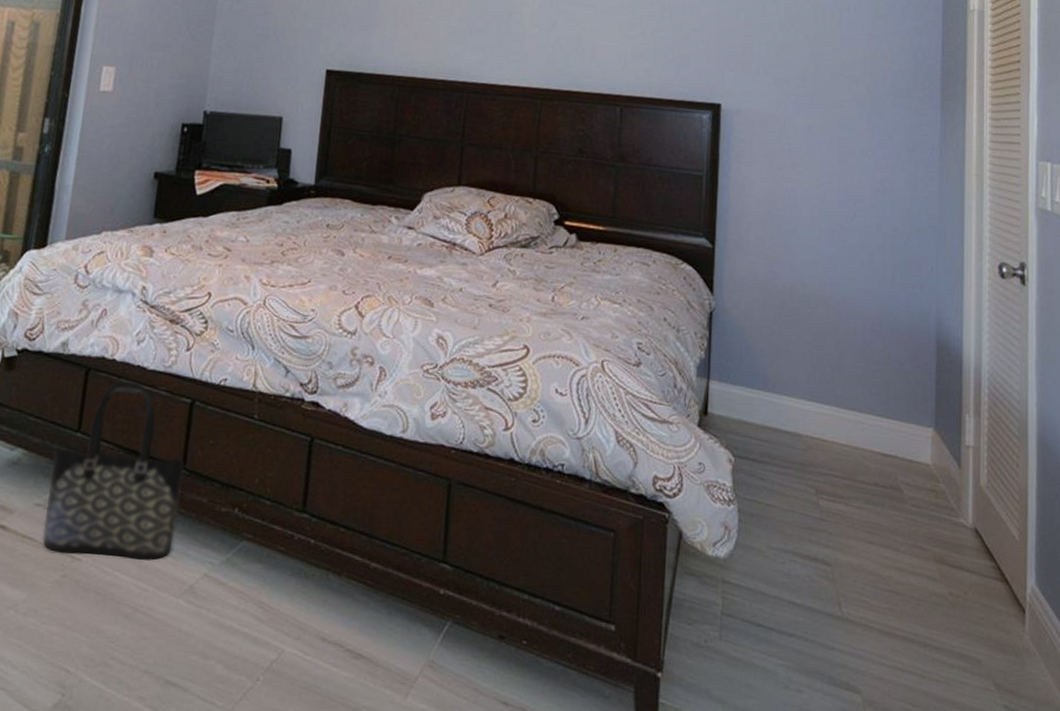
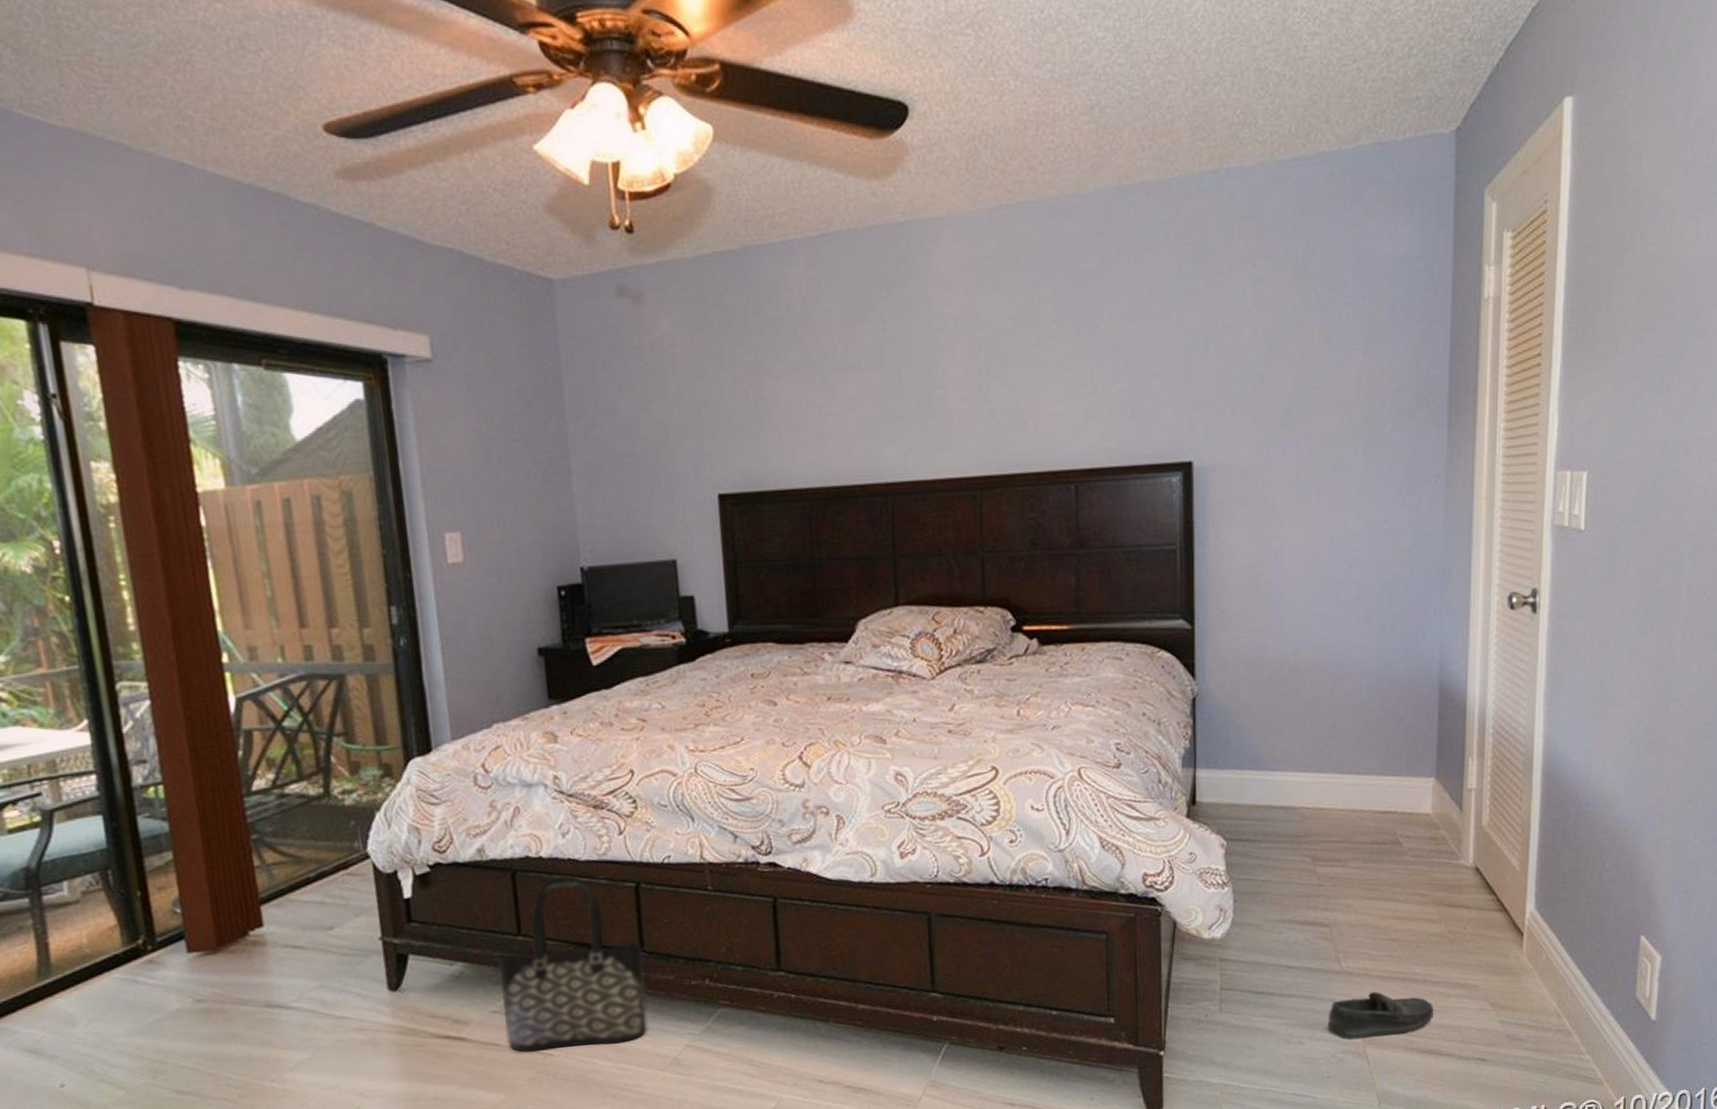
shoe: none [824,647,936,701] -> present [1324,992,1434,1039]

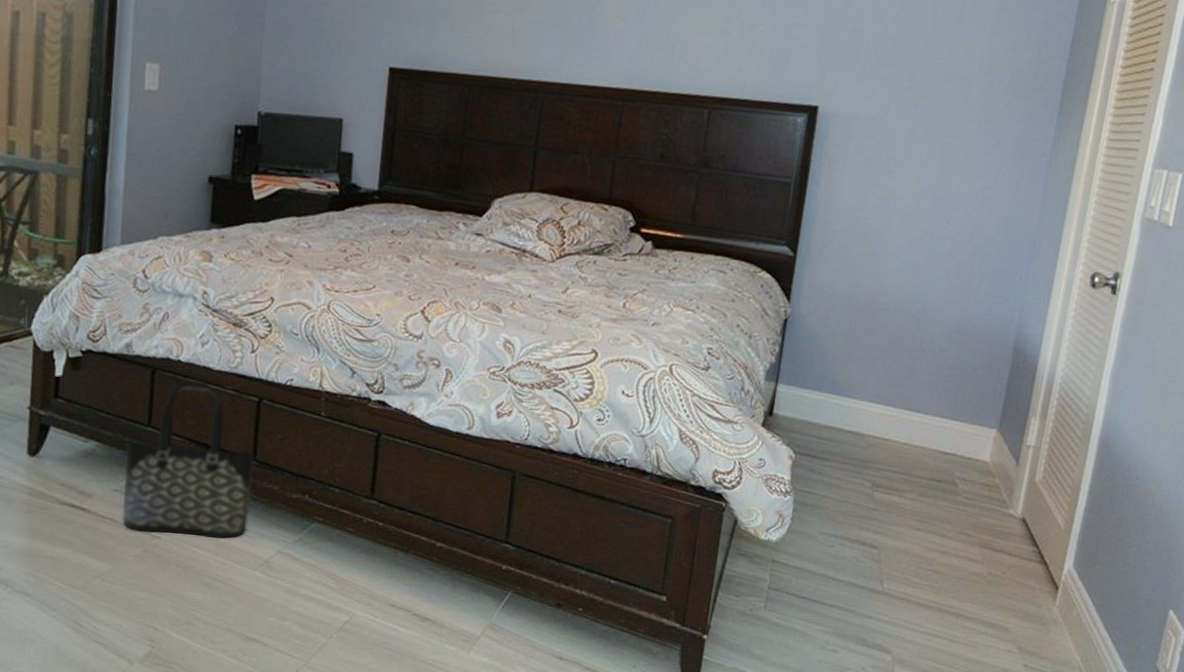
shoe: present [1324,992,1434,1039] -> none [859,616,964,660]

